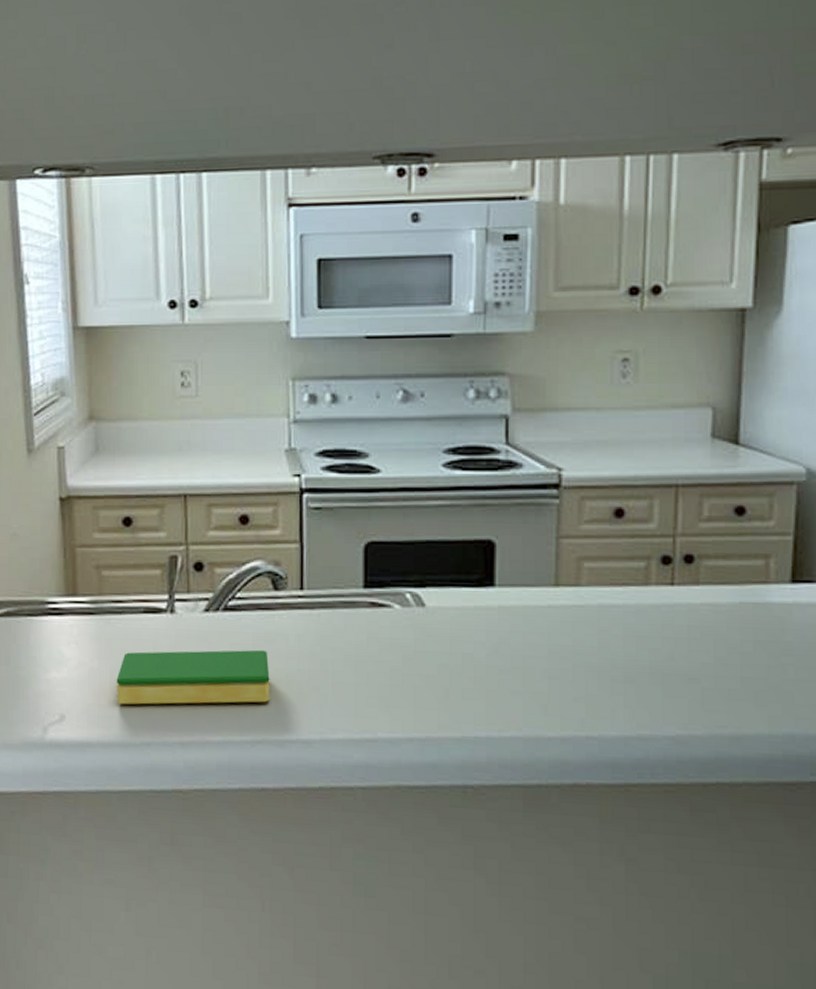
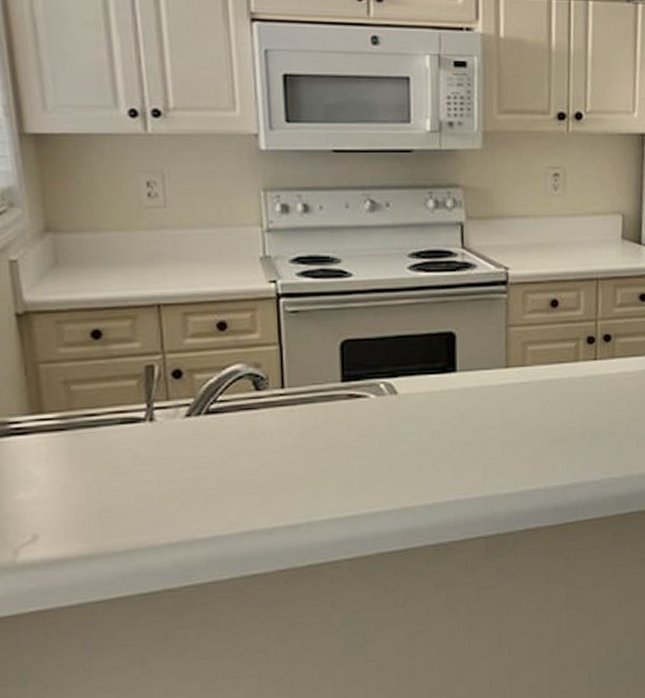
dish sponge: present [116,649,270,705] -> none [94,447,257,516]

